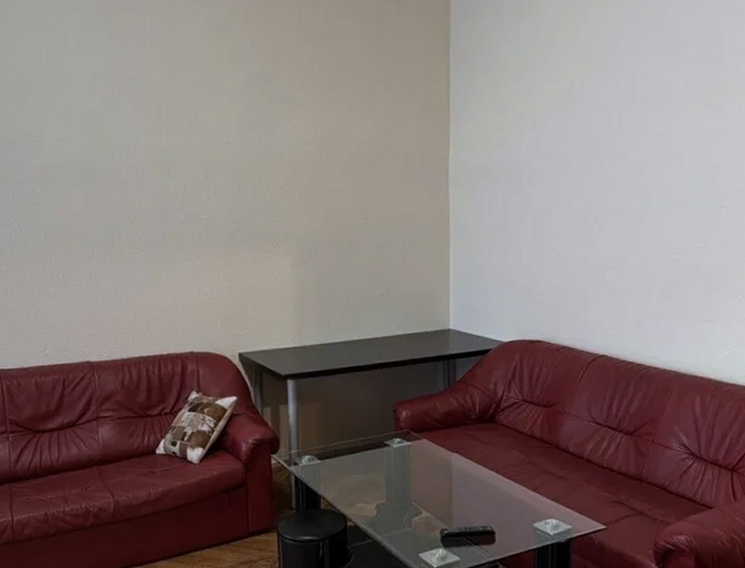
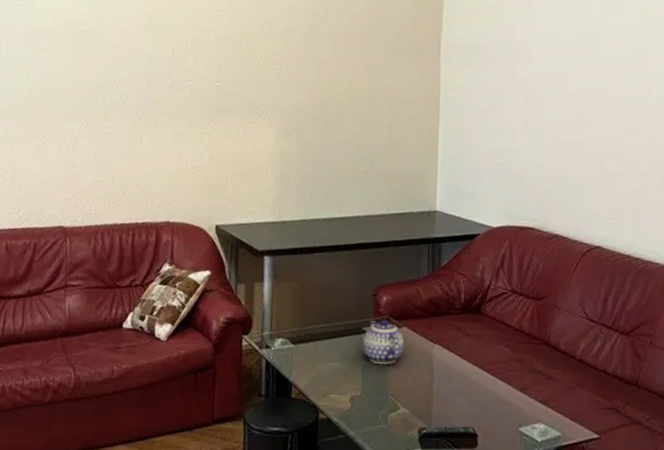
teapot: none [385,432,425,474] -> present [362,319,405,365]

